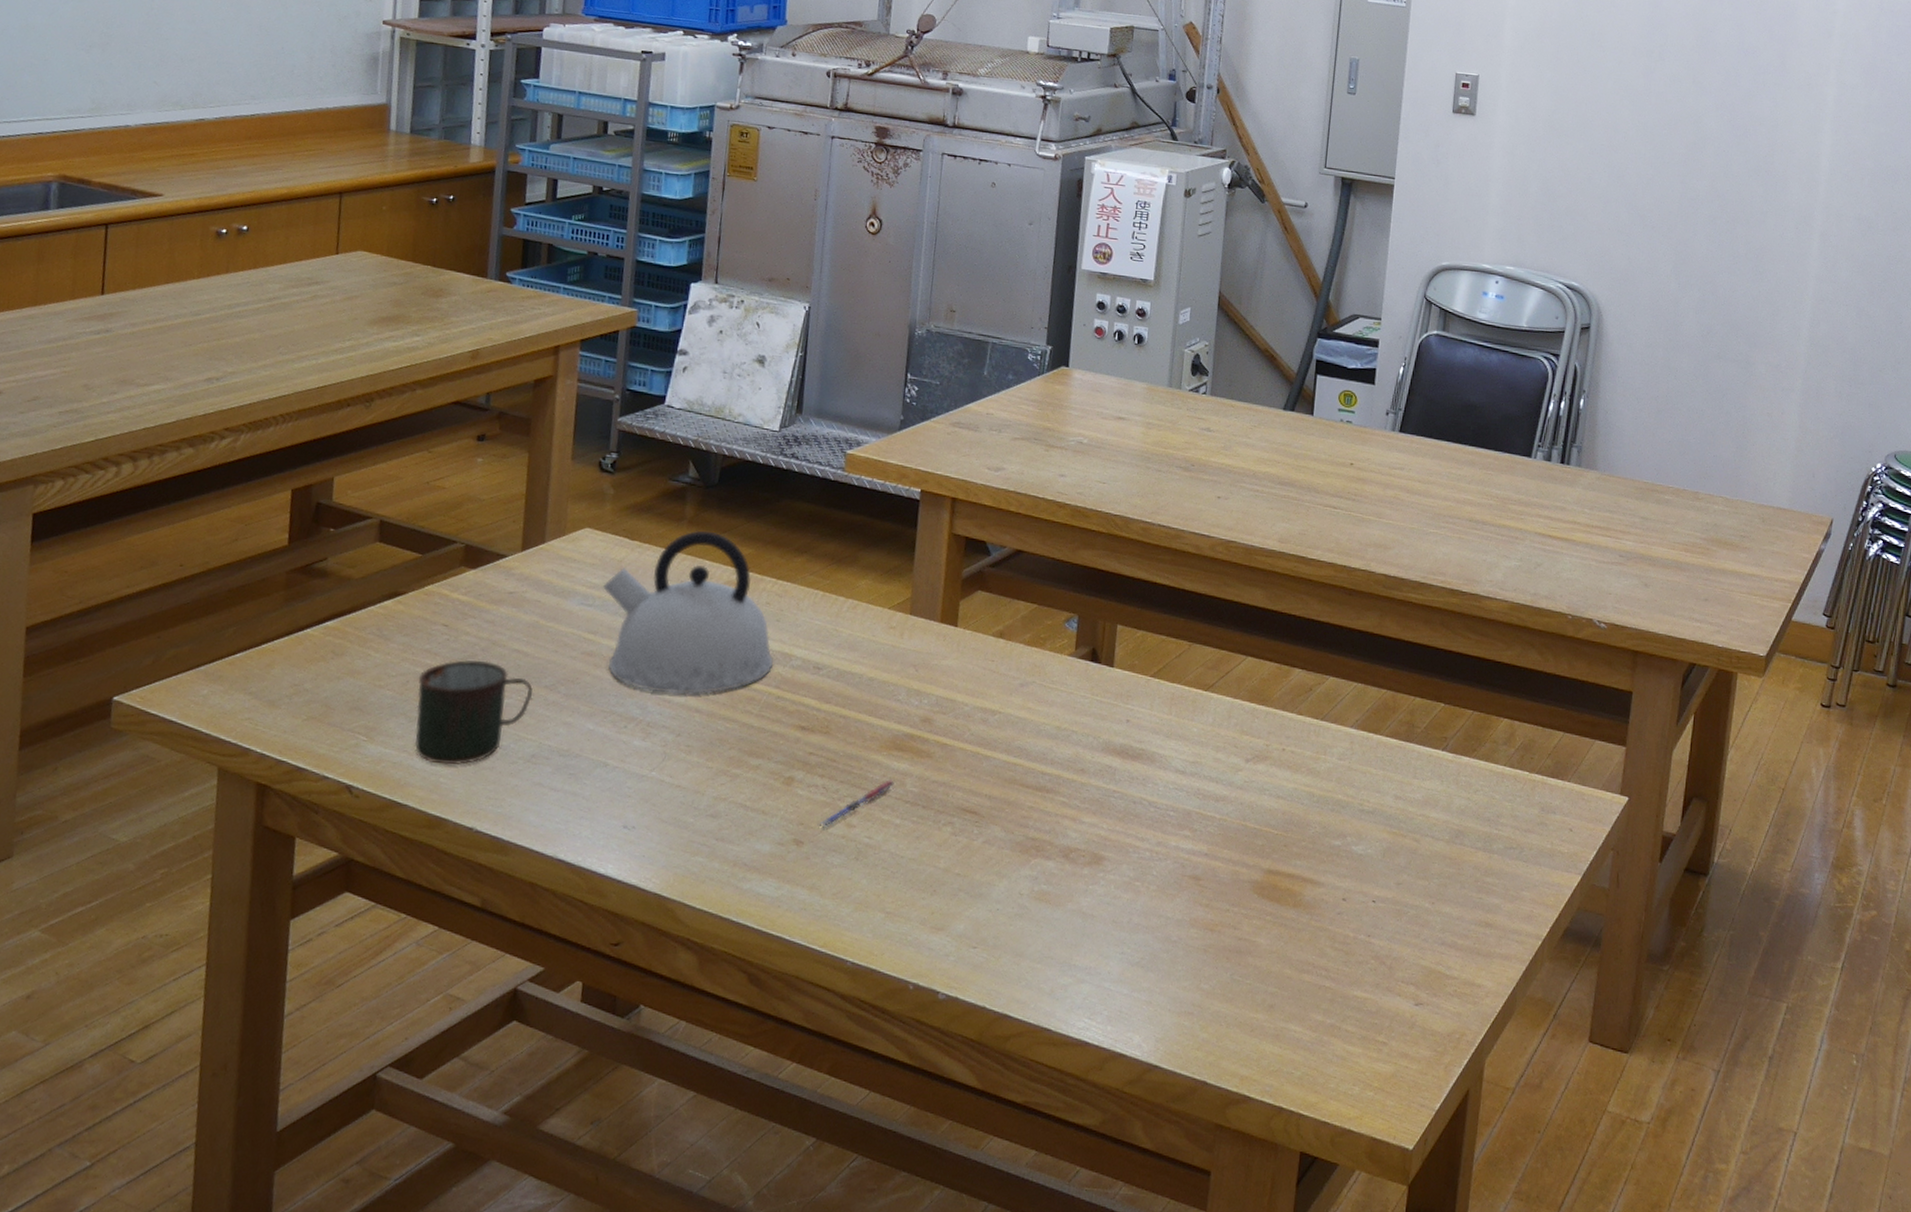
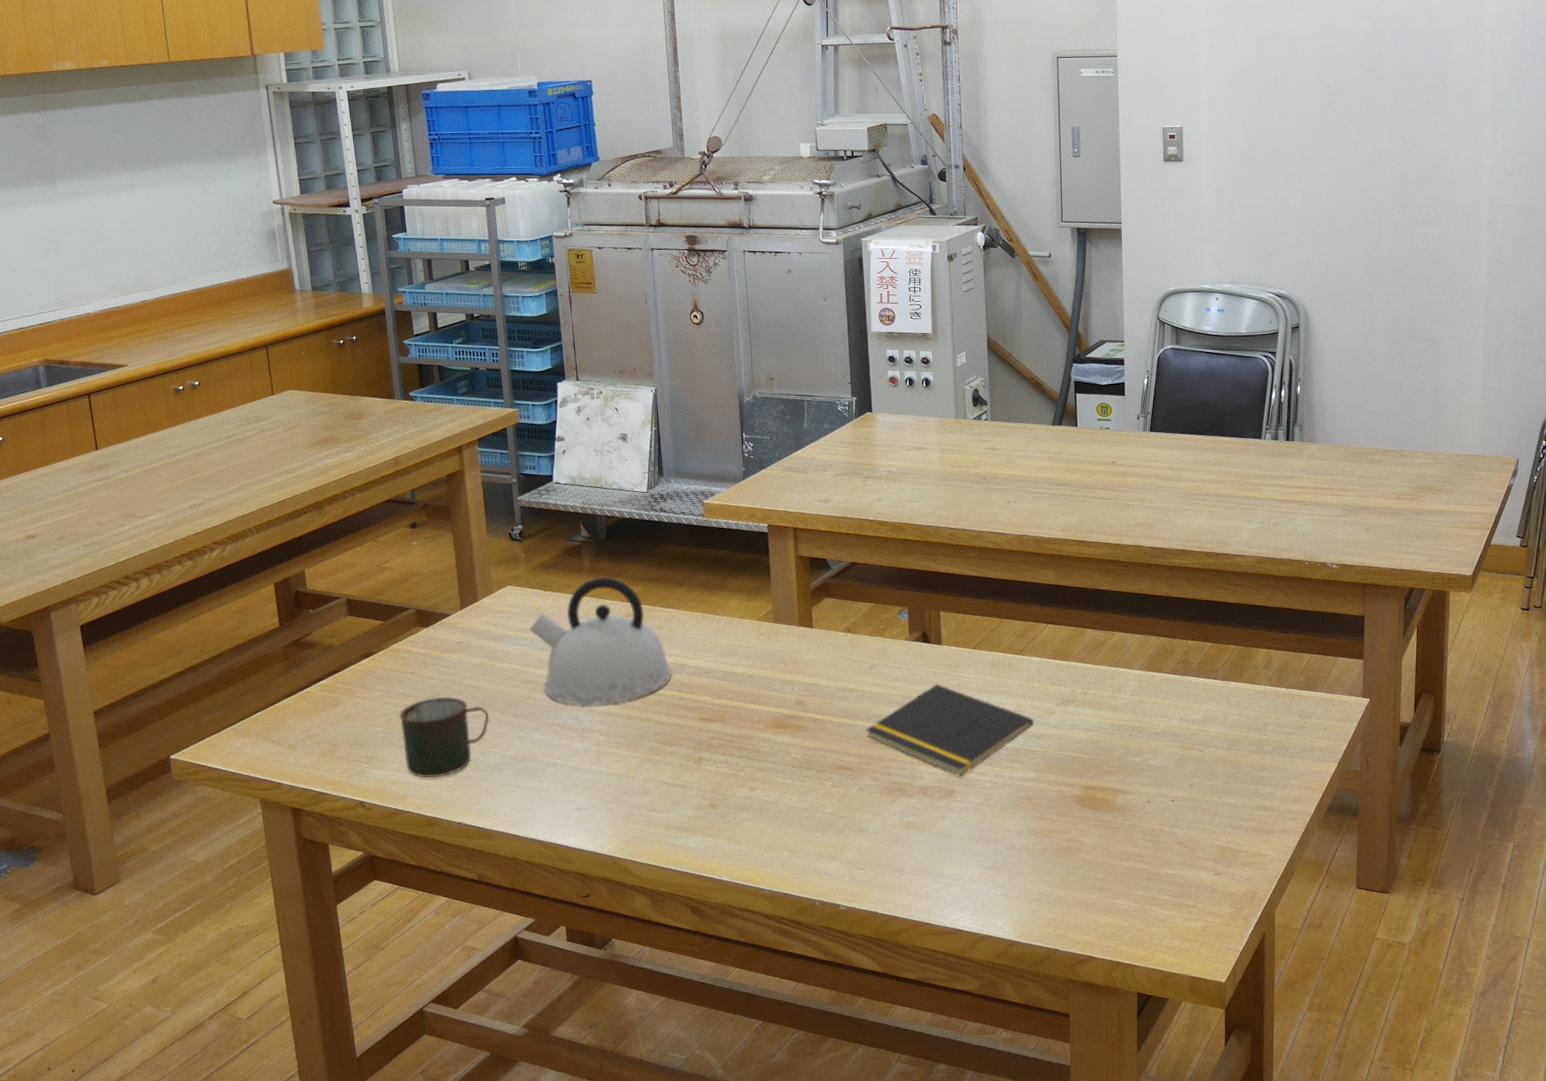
pen: present [817,780,895,828] -> none [726,751,782,793]
notepad: none [1003,716,1215,839] -> present [865,684,1034,776]

